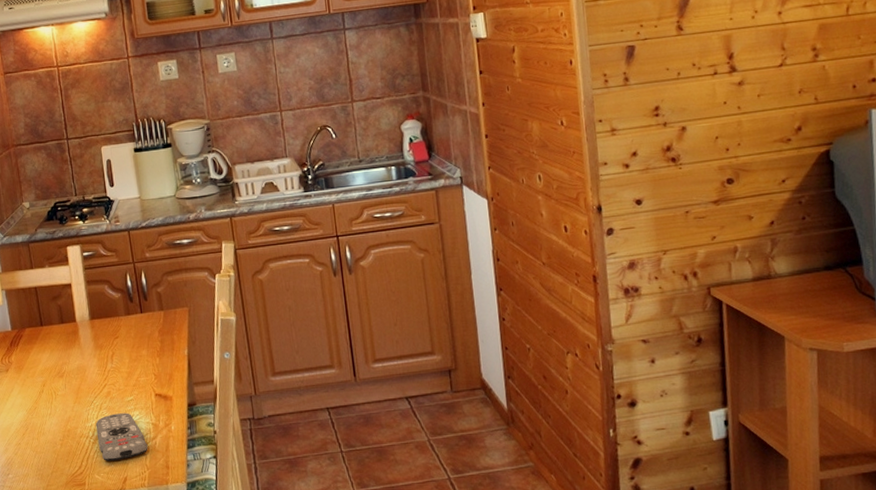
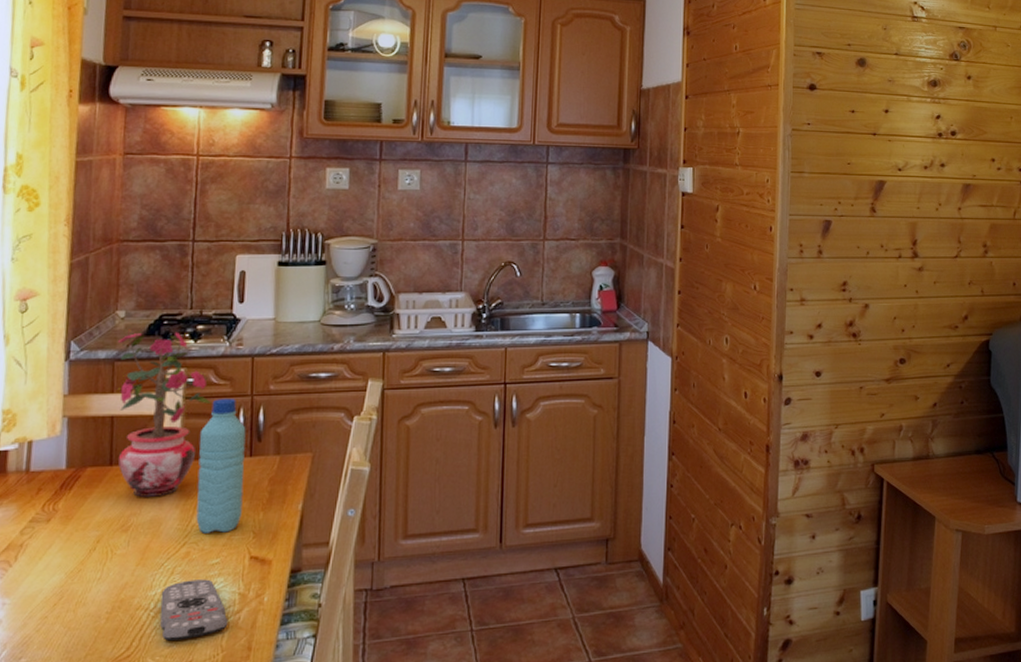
potted plant: none [28,215,104,350] -> present [117,329,211,498]
water bottle: none [100,266,143,377] -> present [196,398,246,533]

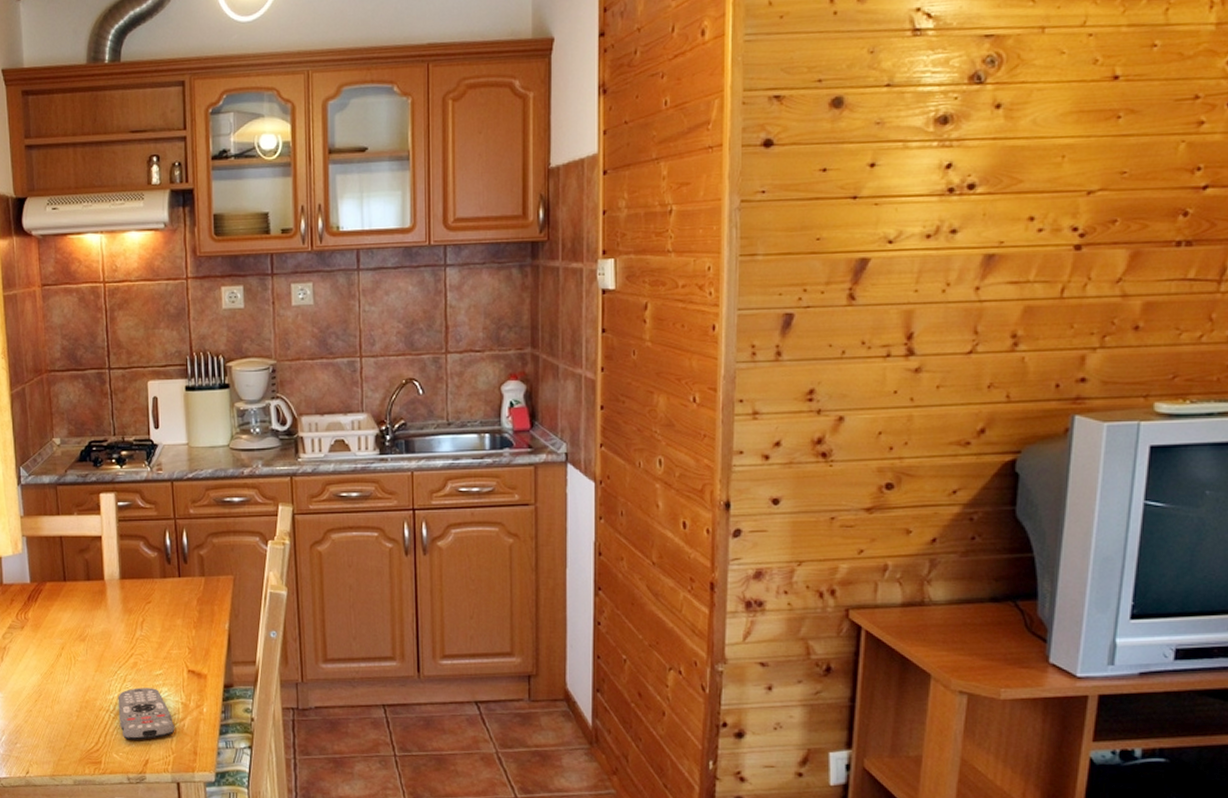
potted plant: present [117,329,211,498] -> none [57,455,140,612]
water bottle: present [196,398,246,533] -> none [134,521,177,647]

